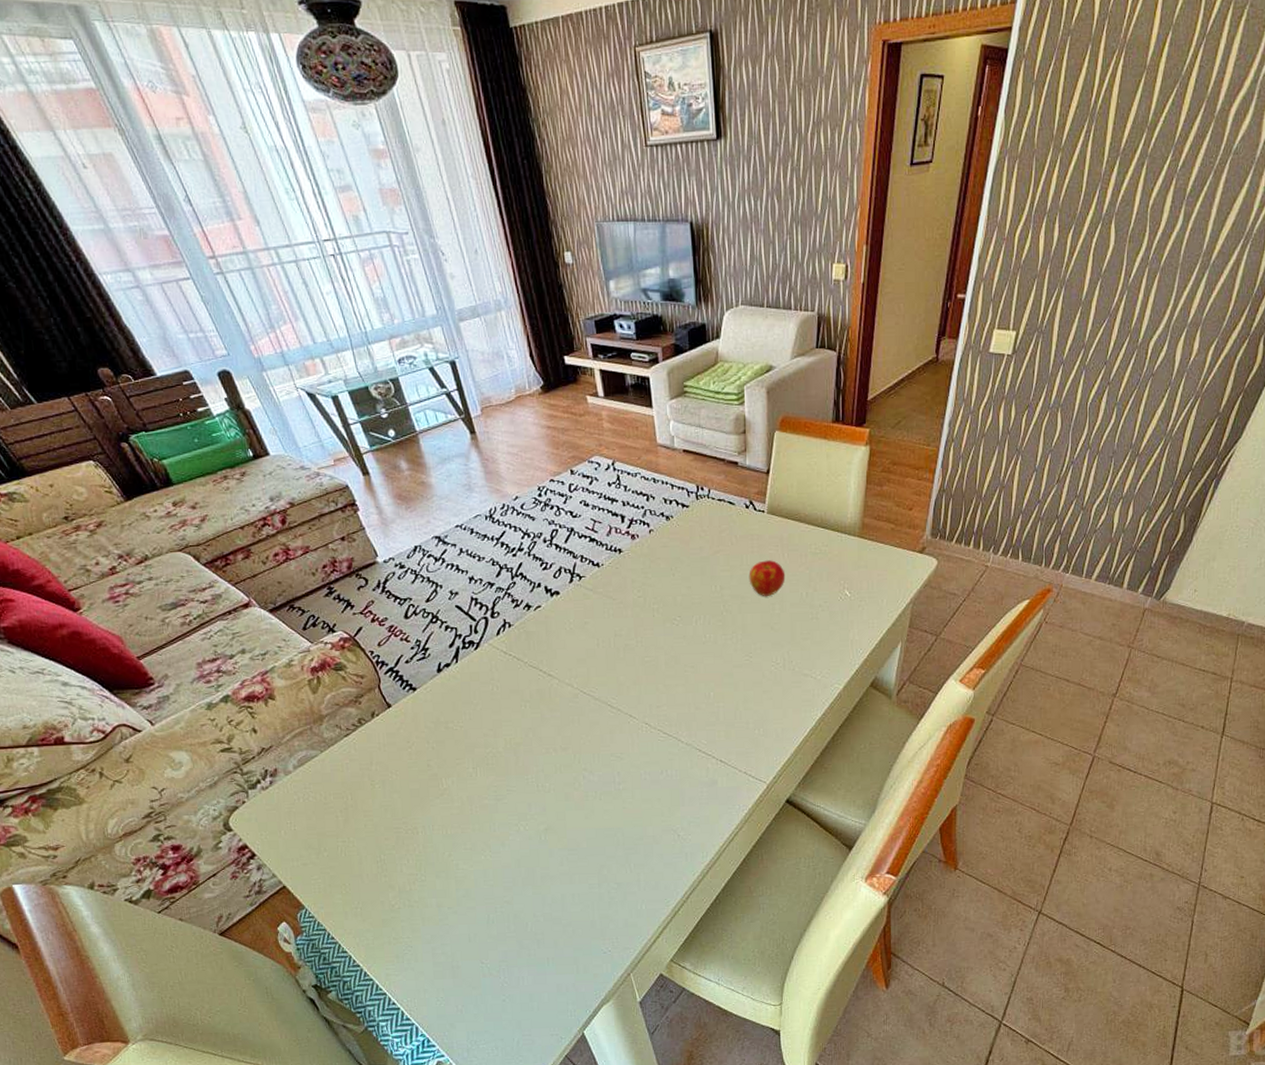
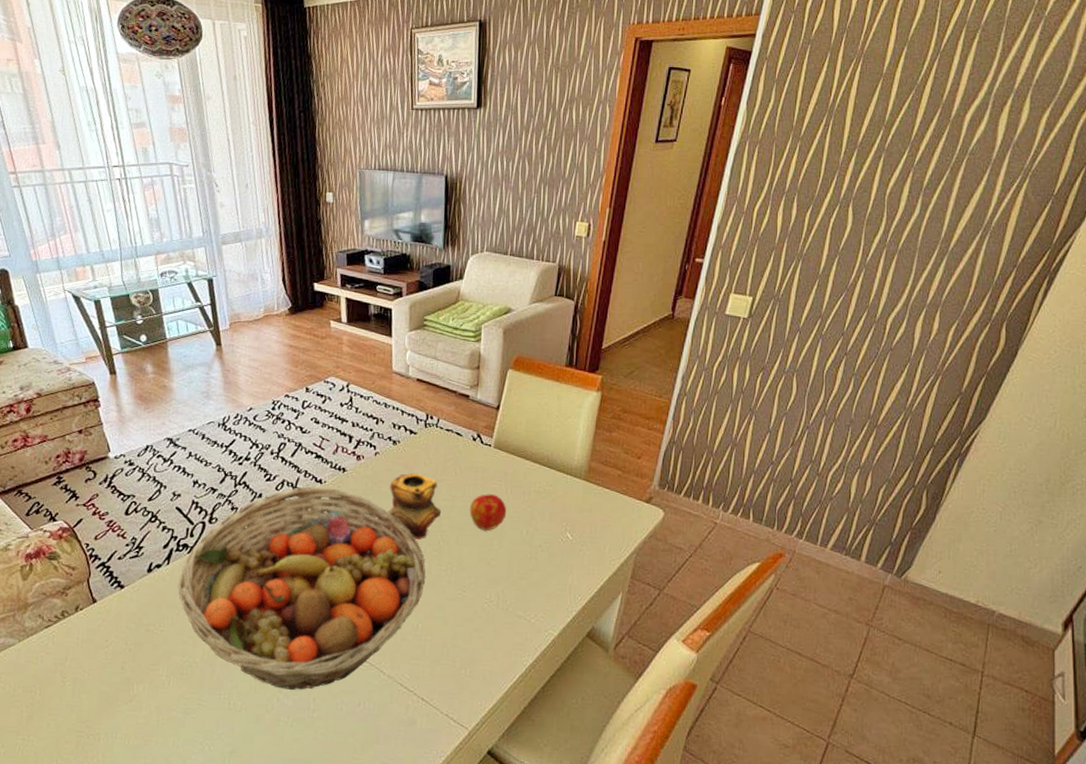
fruit basket: none [470,570,713,767] -> present [178,486,426,690]
teapot: none [668,546,722,612] -> present [388,473,442,539]

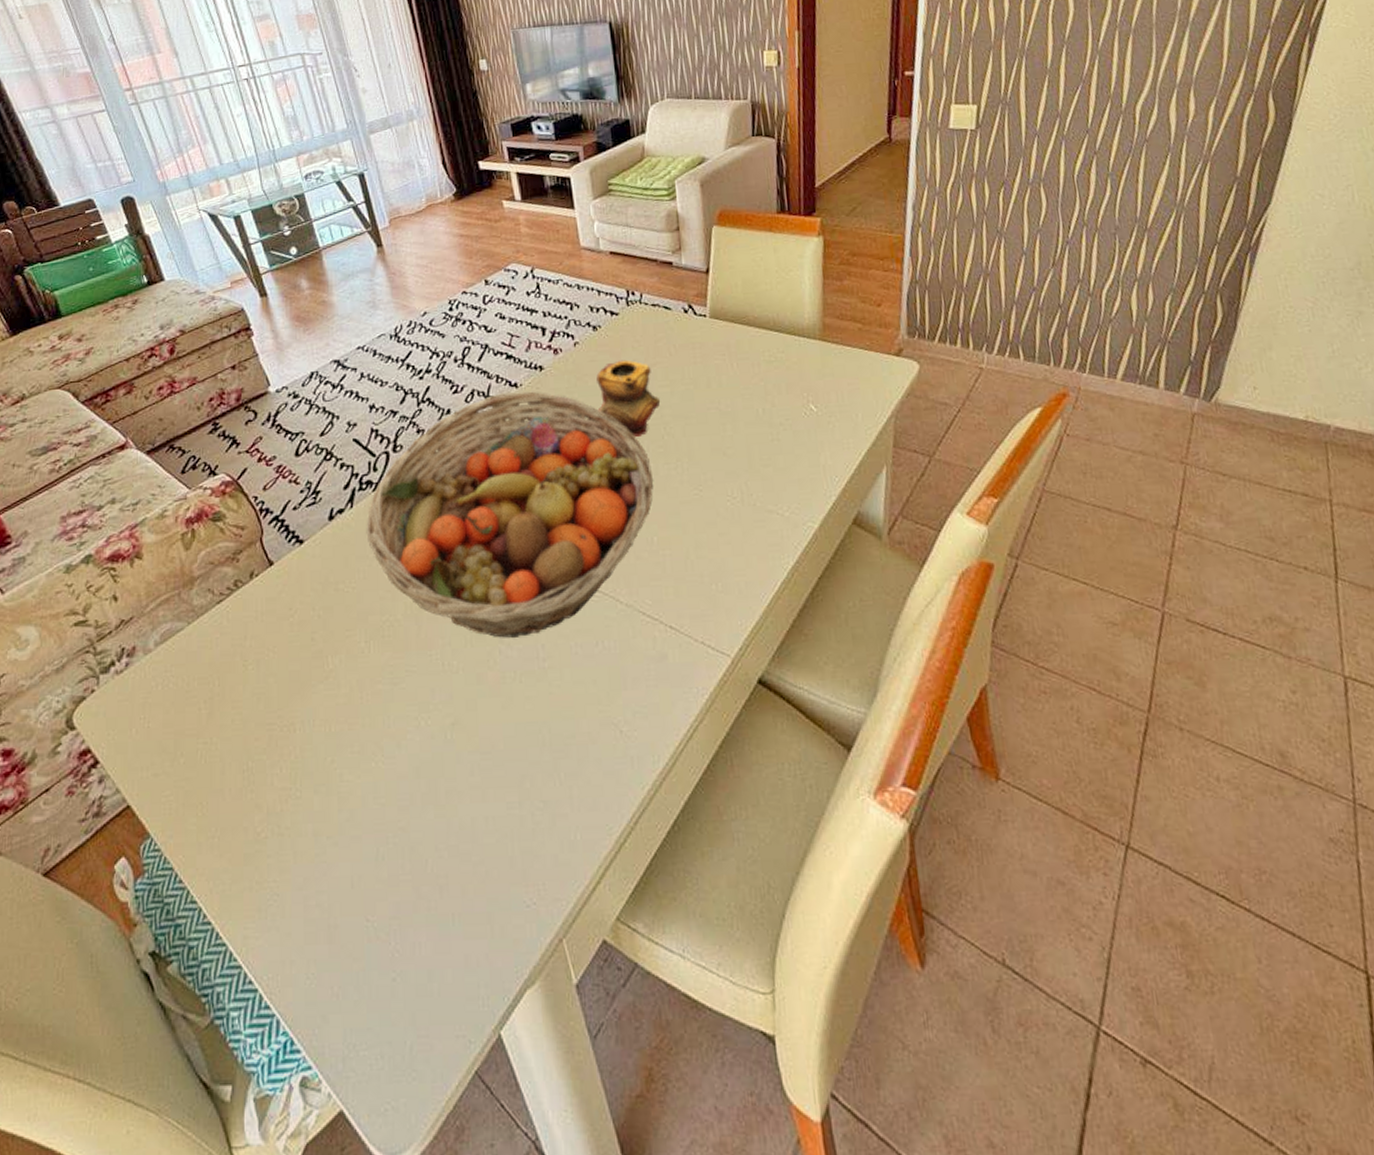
apple: present [469,494,507,530] -> none [692,371,737,415]

